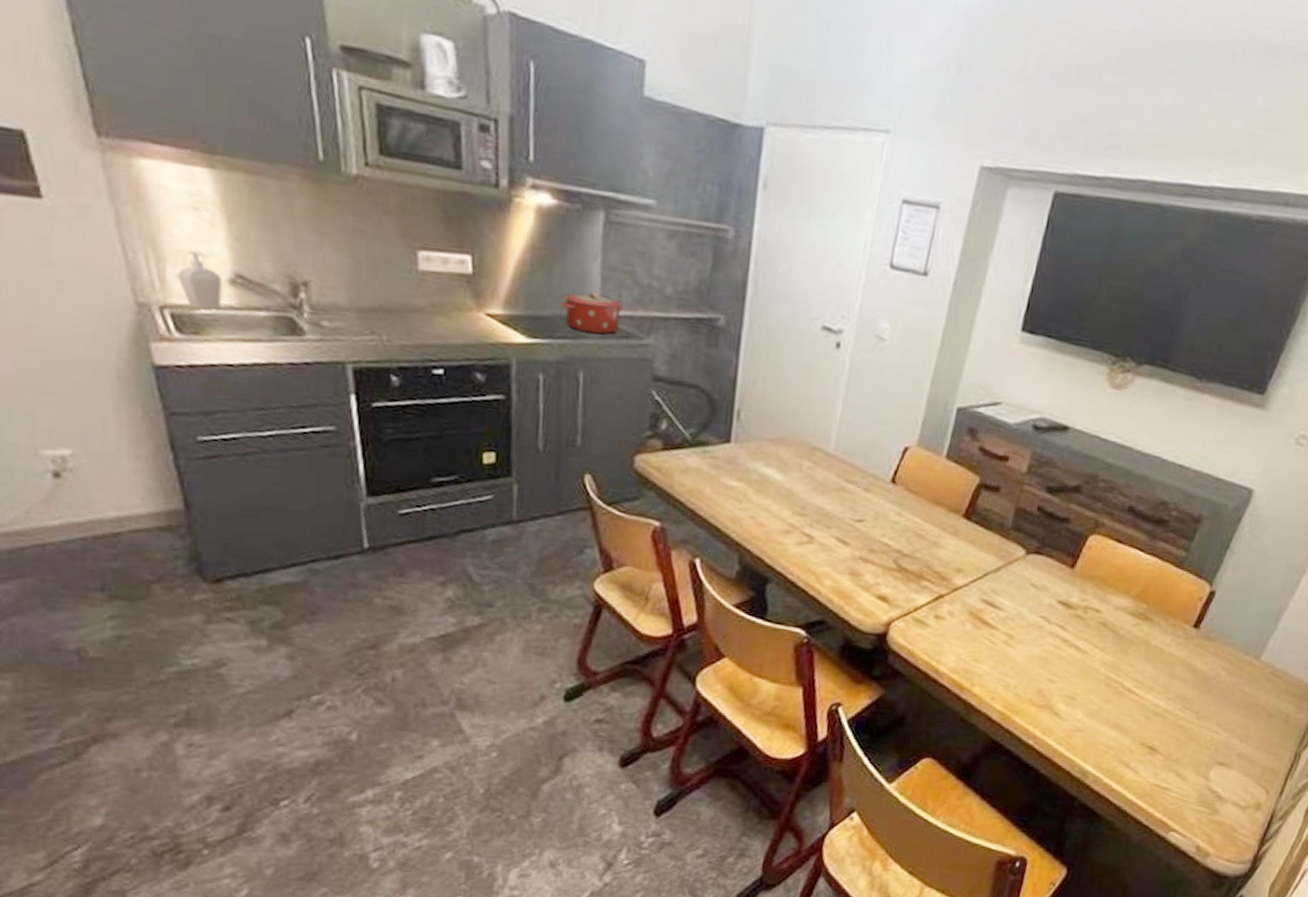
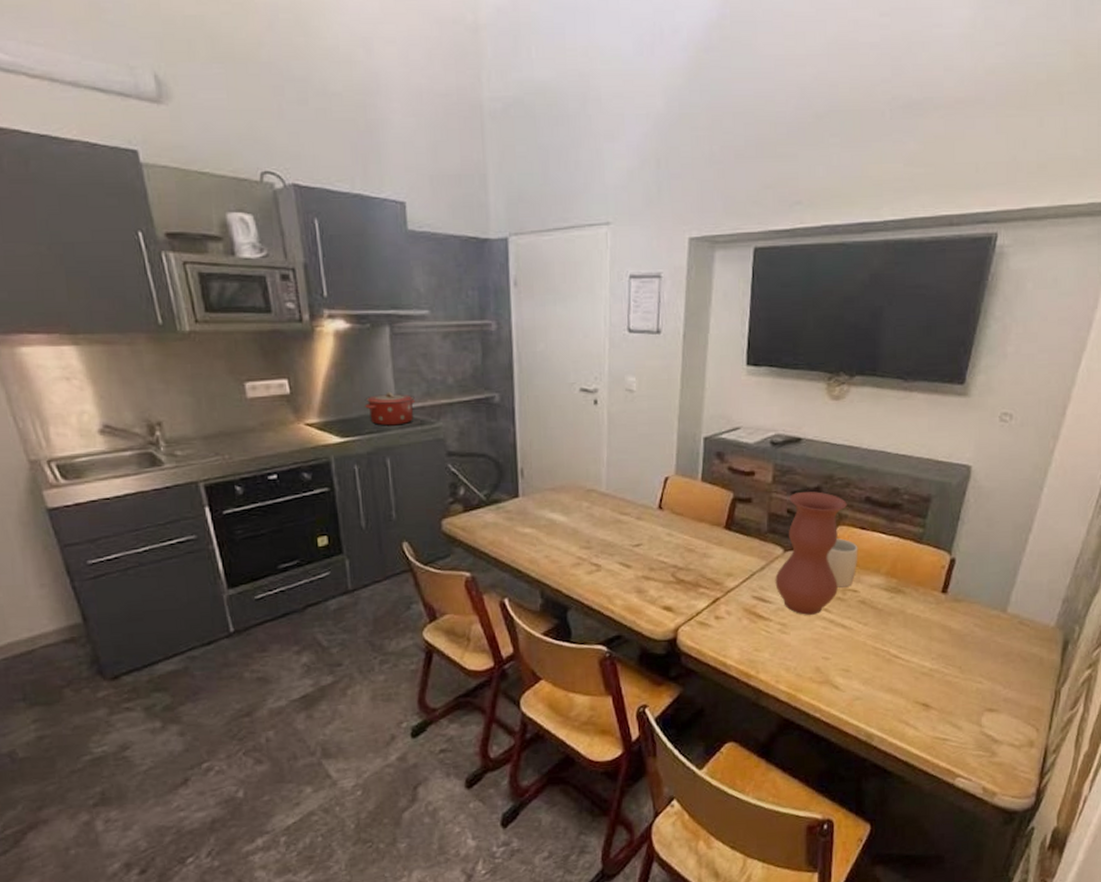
soap bottle: present [177,250,221,310] -> none [58,411,95,458]
vase: none [1009,488,1107,630] -> present [775,491,847,615]
mug: none [1072,548,1110,605] -> present [827,538,859,588]

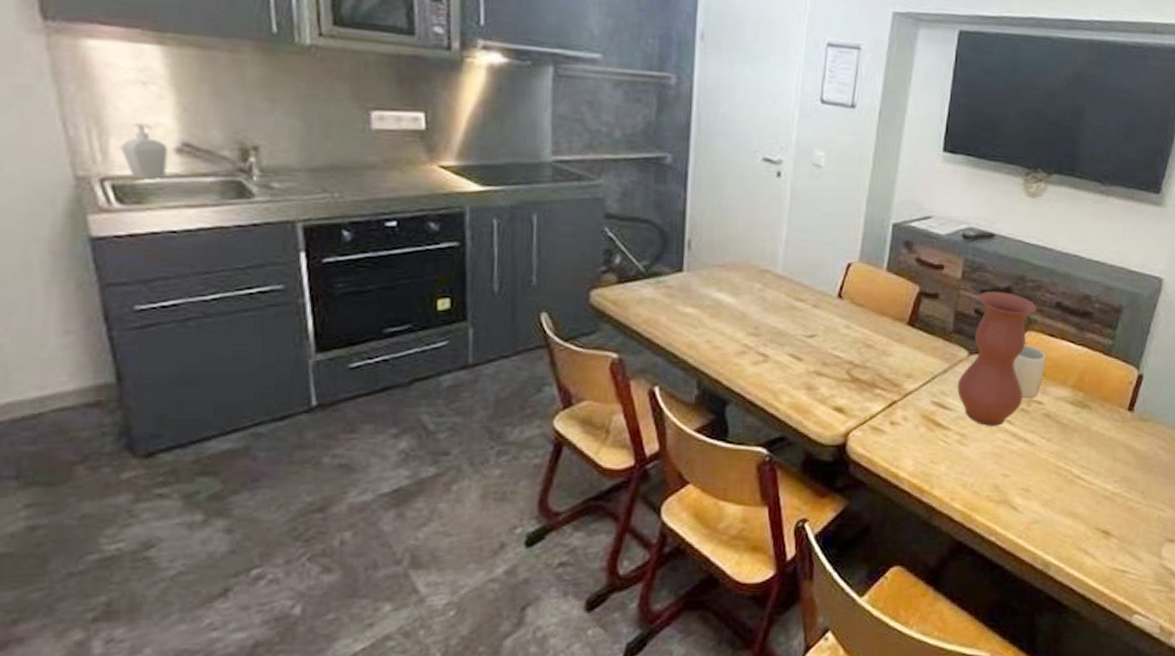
soap bottle: none [58,411,95,458] -> present [120,122,168,179]
casserole: present [365,391,415,426] -> none [514,139,574,179]

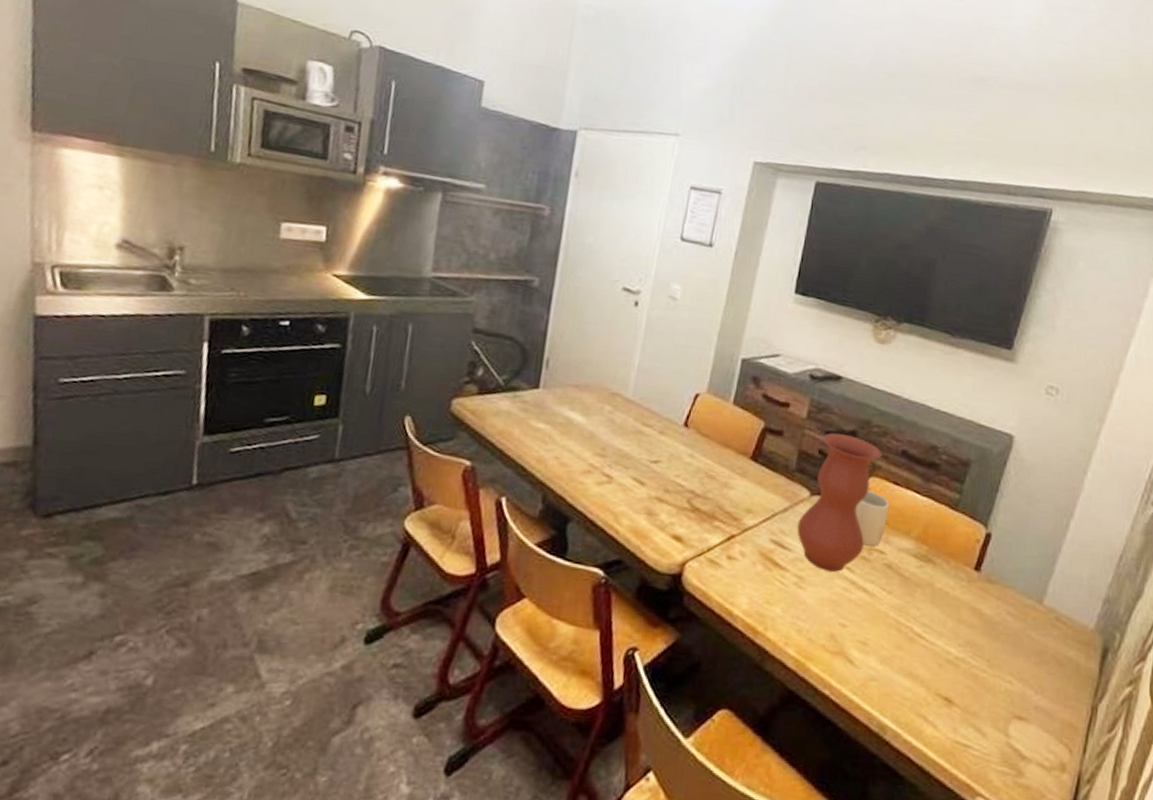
soap bottle: present [120,122,168,179] -> none [72,220,111,269]

